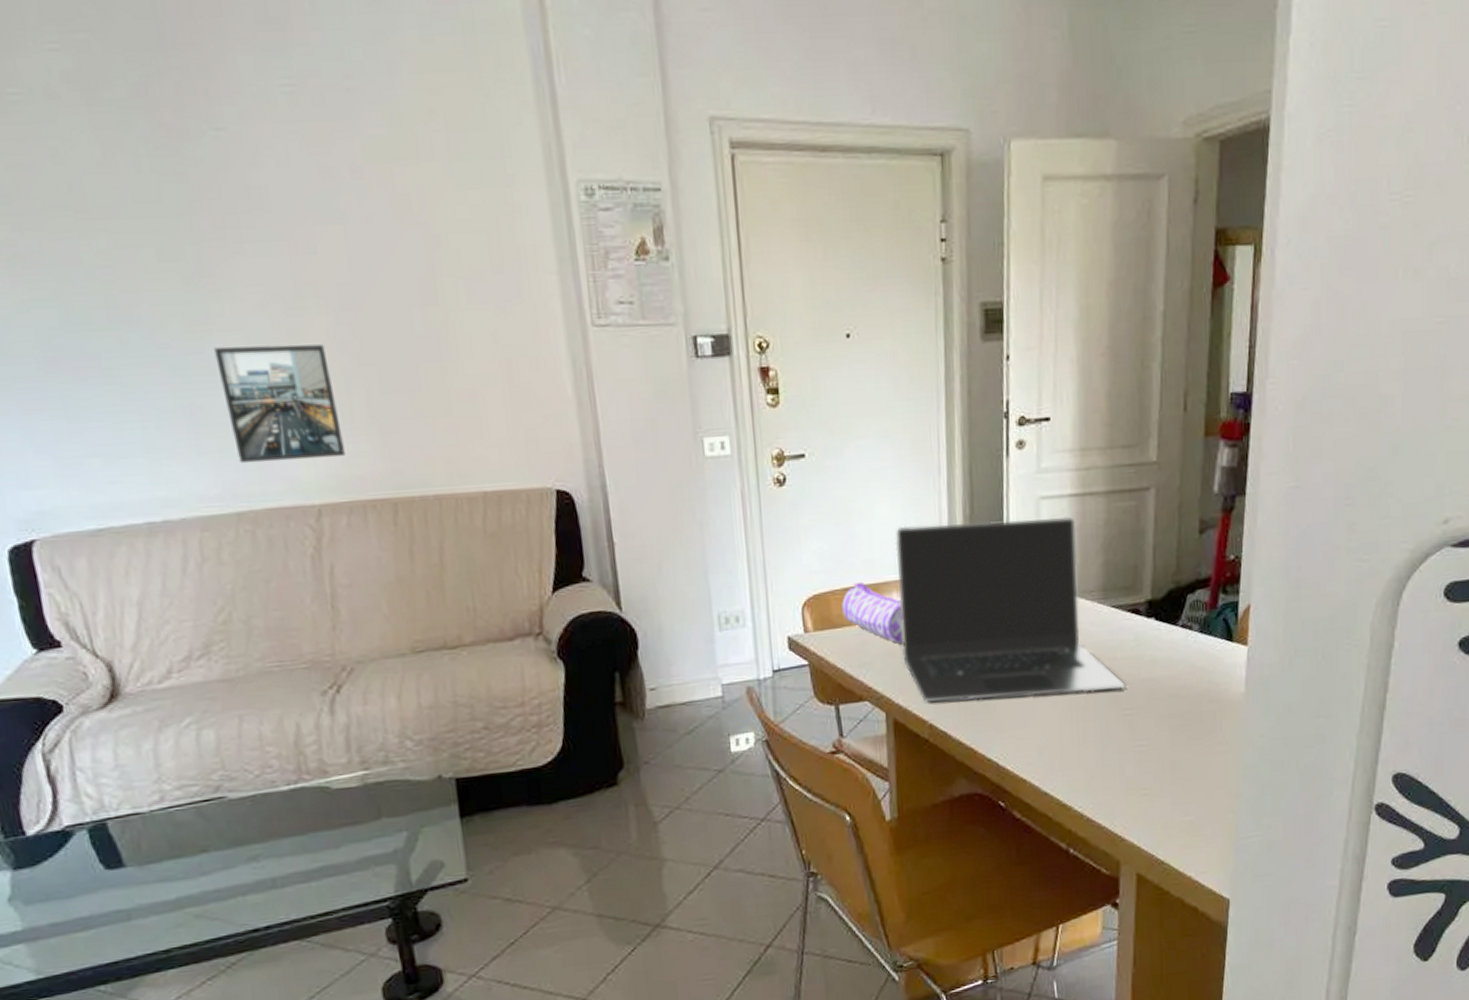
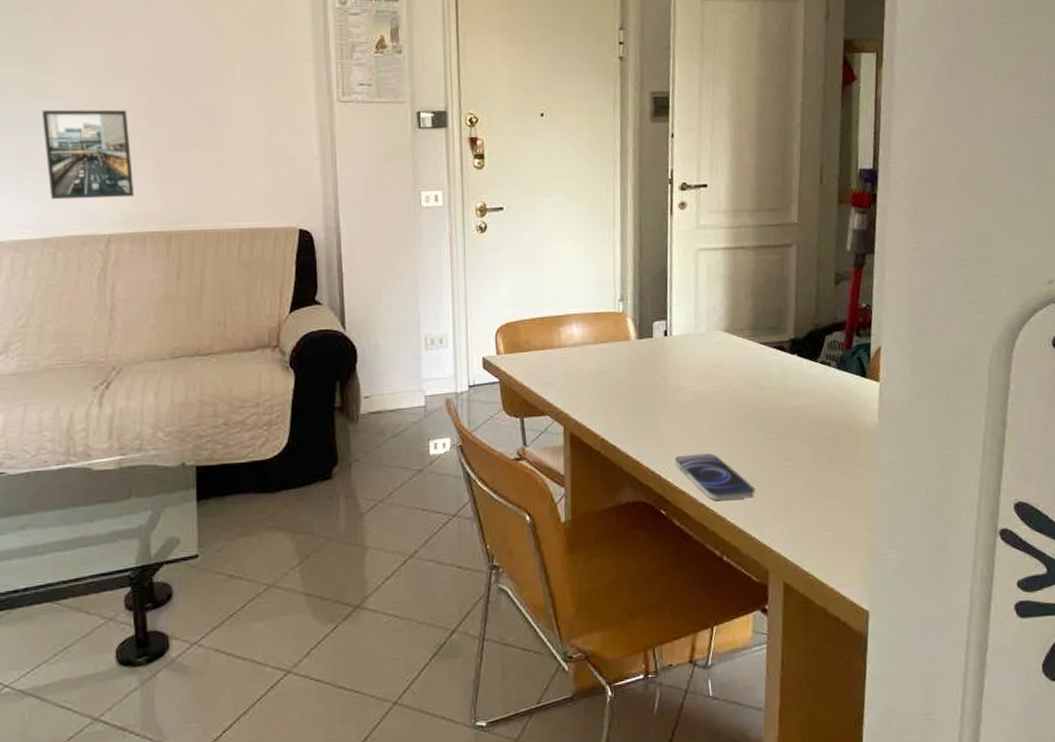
pencil case: present [842,583,903,644] -> none [529,314,580,367]
laptop: present [895,516,1126,702] -> none [576,265,773,419]
smartphone: none [1015,735,1105,789] -> present [675,453,755,501]

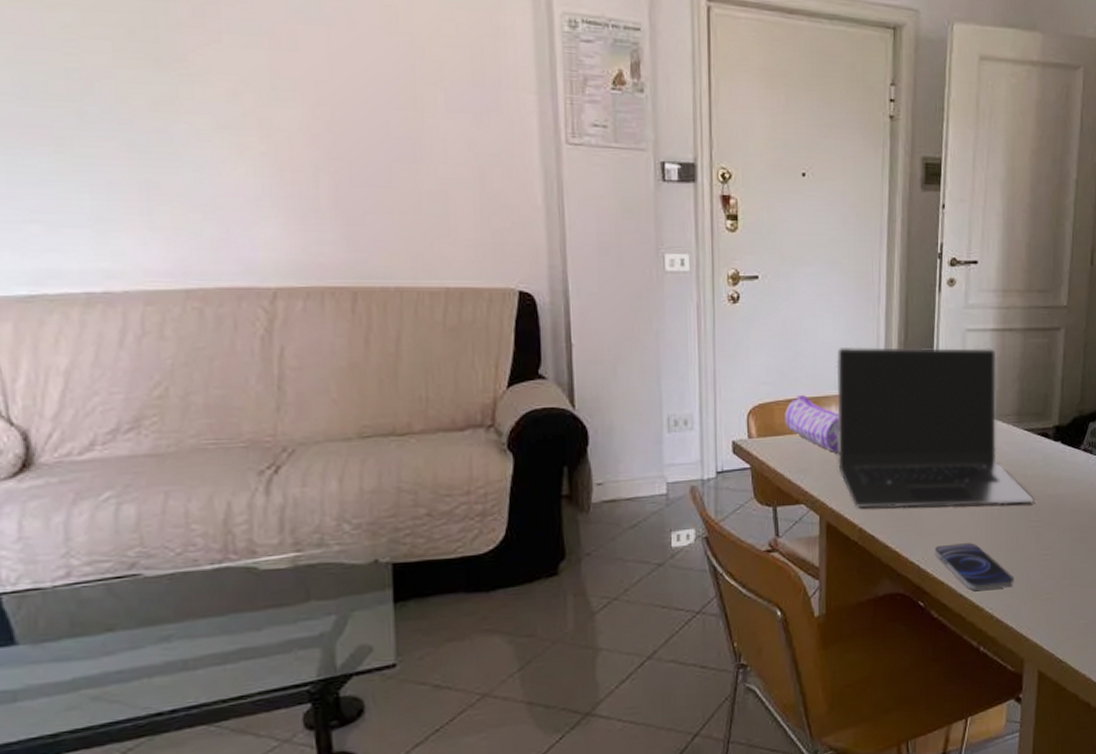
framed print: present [42,109,134,200] -> none [179,128,307,244]
pencil case: none [529,314,580,367] -> present [785,395,839,453]
laptop: none [576,265,773,419] -> present [836,346,1034,508]

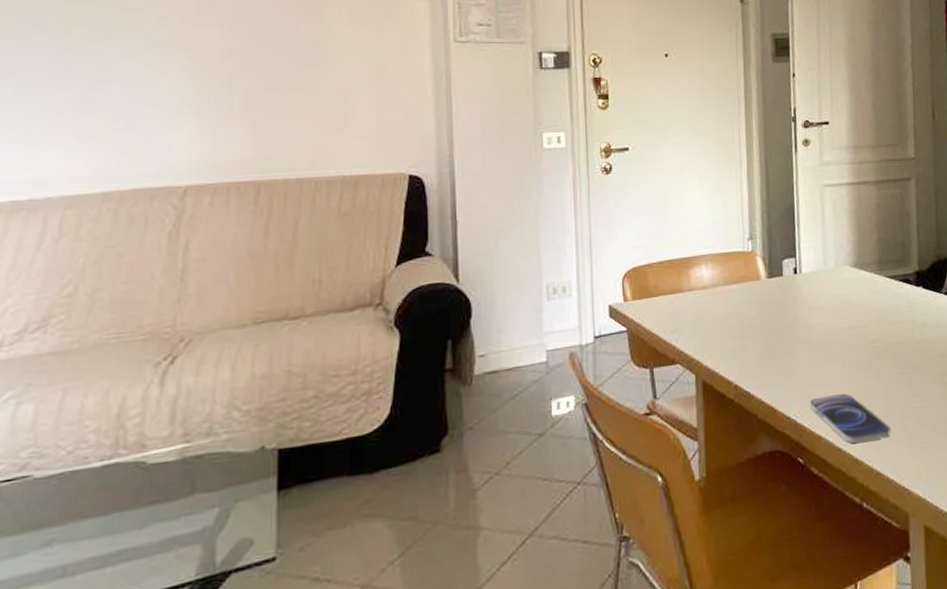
pencil case: present [785,395,839,453] -> none [658,257,711,311]
laptop: present [836,346,1034,508] -> none [704,201,903,364]

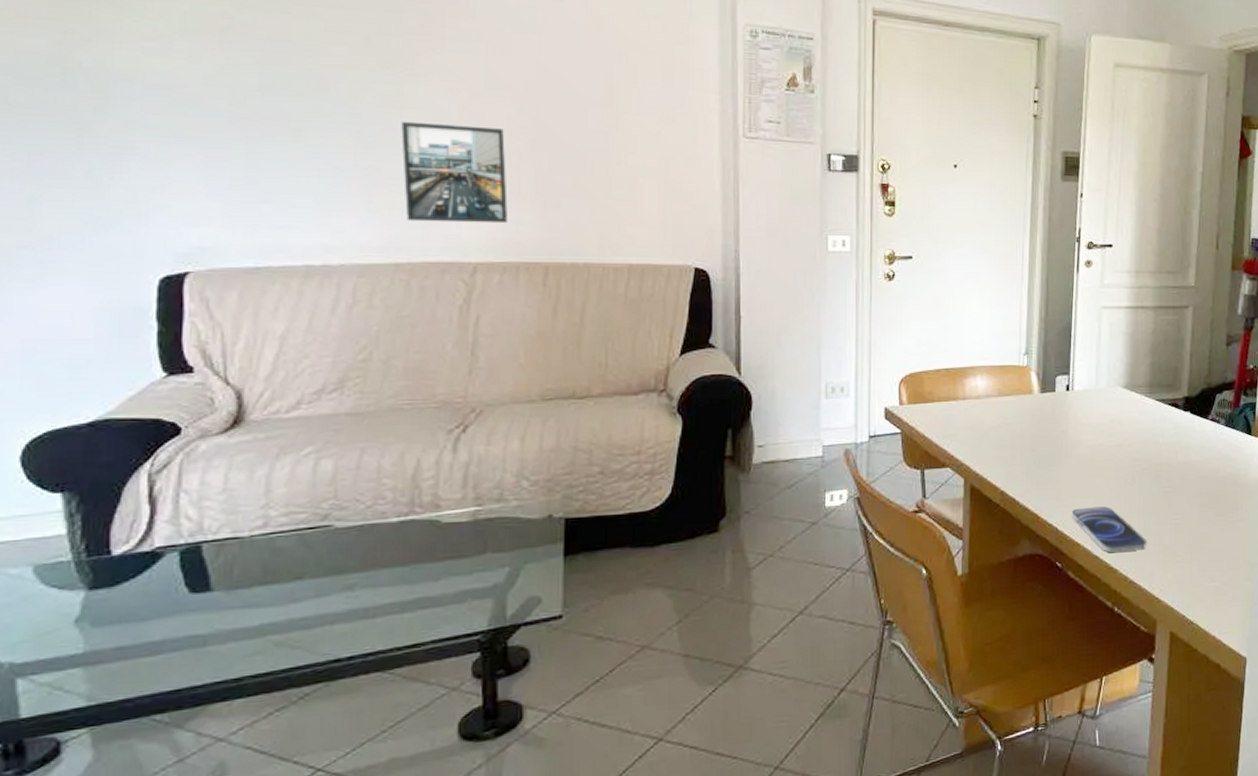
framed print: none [112,49,219,149] -> present [401,121,508,224]

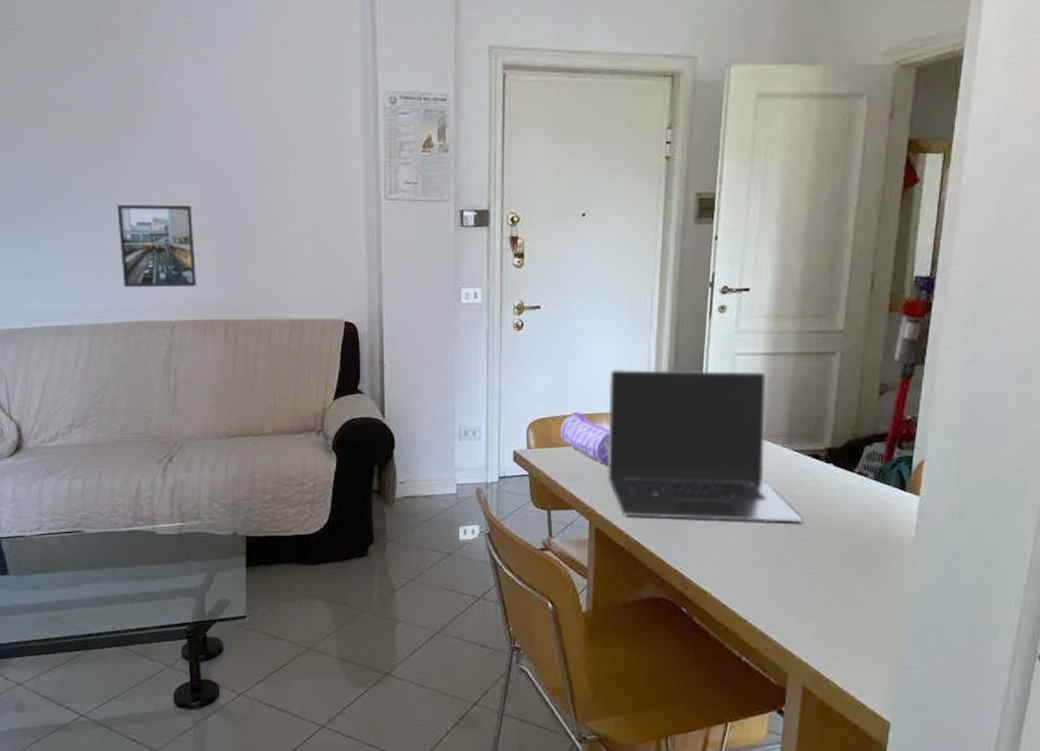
pencil case: none [934,366,983,419] -> present [560,412,609,465]
laptop: none [981,321,1165,472] -> present [606,369,803,522]
smartphone: present [1072,506,1146,553] -> none [699,556,779,603]

